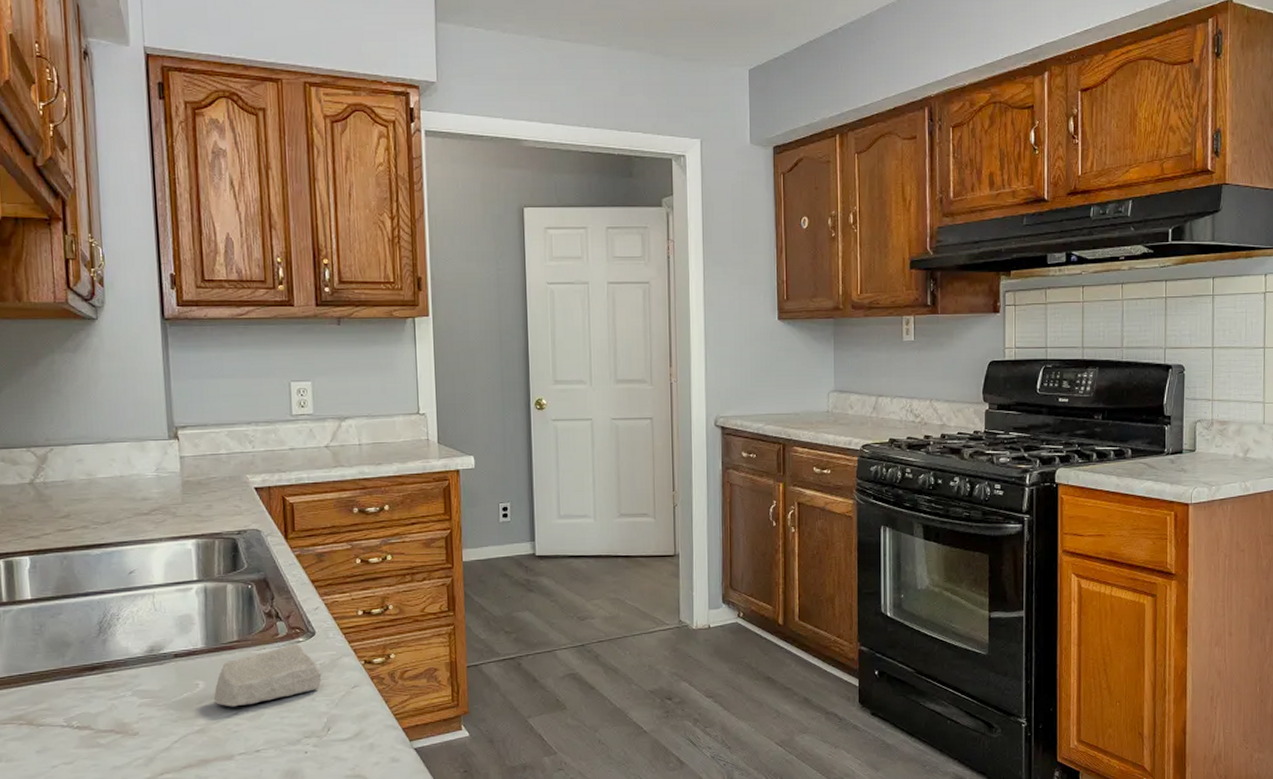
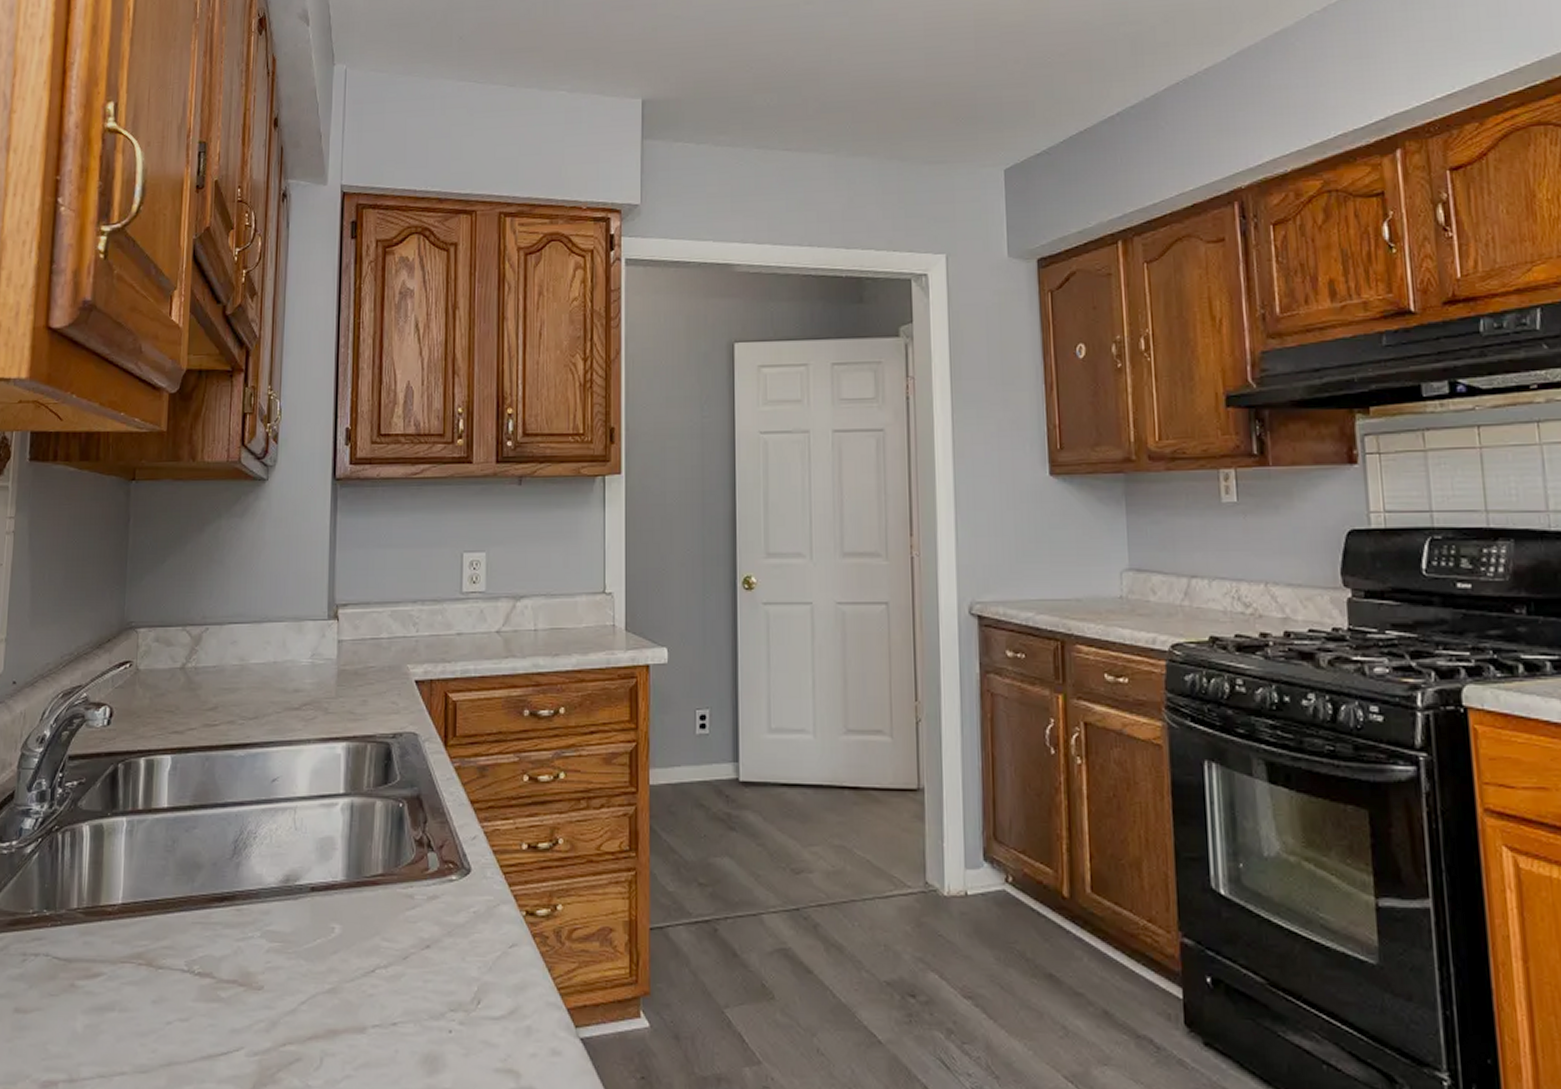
soap bar: present [214,643,322,707] -> none [351,882,475,962]

